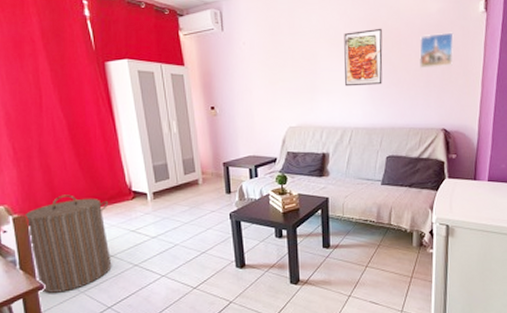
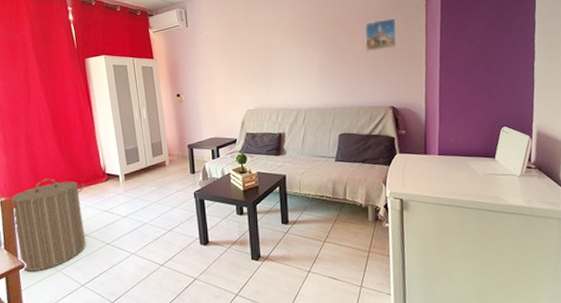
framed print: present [344,28,383,87] -> none [295,17,332,71]

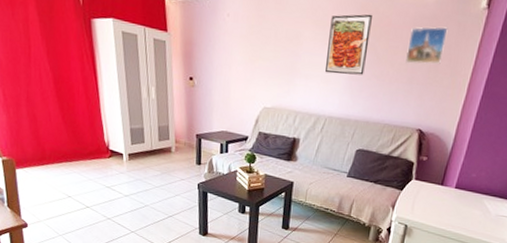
laundry hamper: present [10,178,86,272] -> none [12,144,88,233]
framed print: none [295,17,332,71] -> present [325,14,372,75]

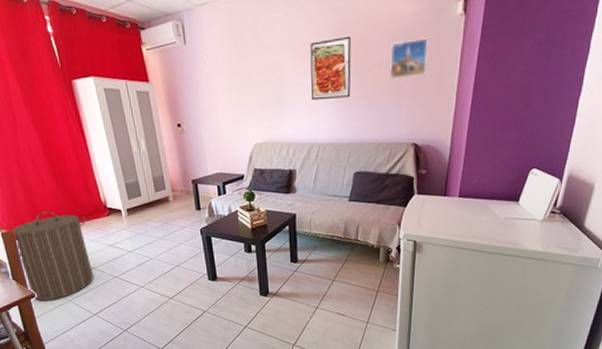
laundry hamper: none [12,144,88,233] -> present [11,211,94,301]

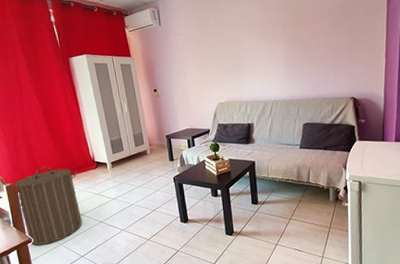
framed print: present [310,36,351,101] -> none [261,13,297,66]
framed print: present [390,38,428,80] -> none [327,11,359,46]

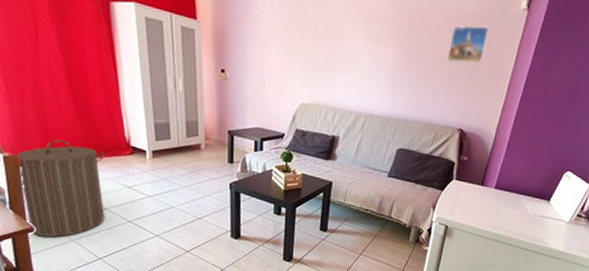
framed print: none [327,11,359,46] -> present [447,25,489,64]

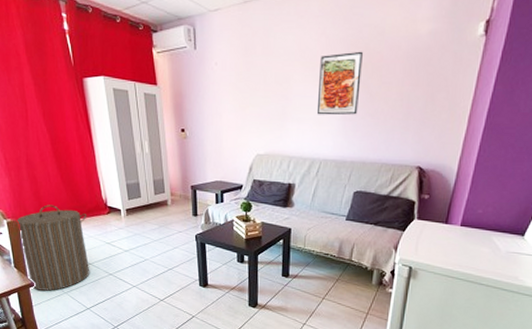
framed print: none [366,9,414,73] -> present [317,51,363,115]
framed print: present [447,25,489,64] -> none [400,58,444,99]

